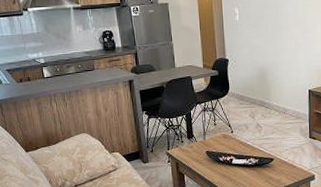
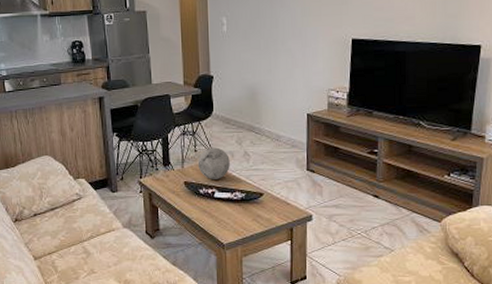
decorative orb: none [217,121,245,149] -> present [197,147,230,179]

